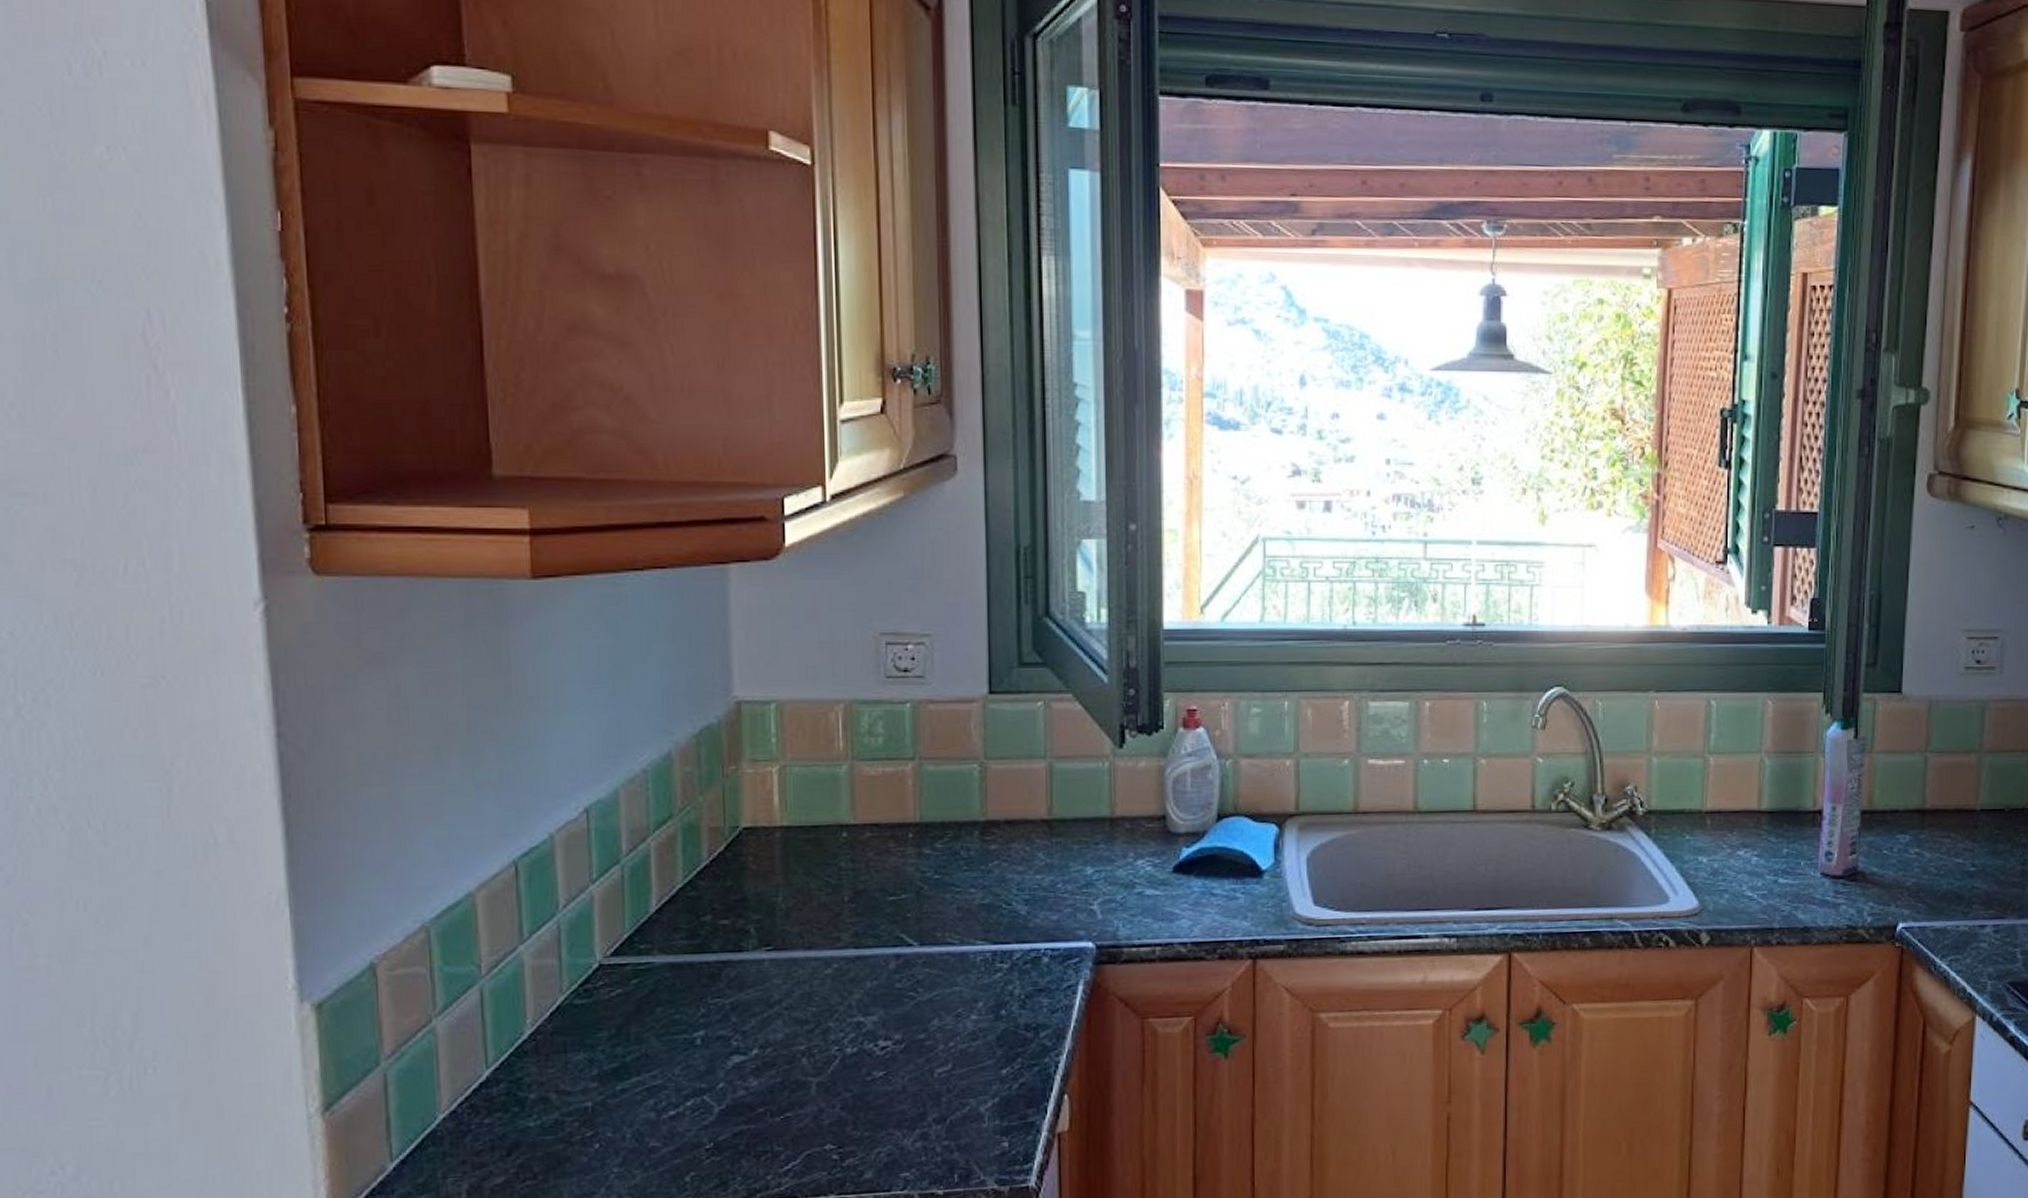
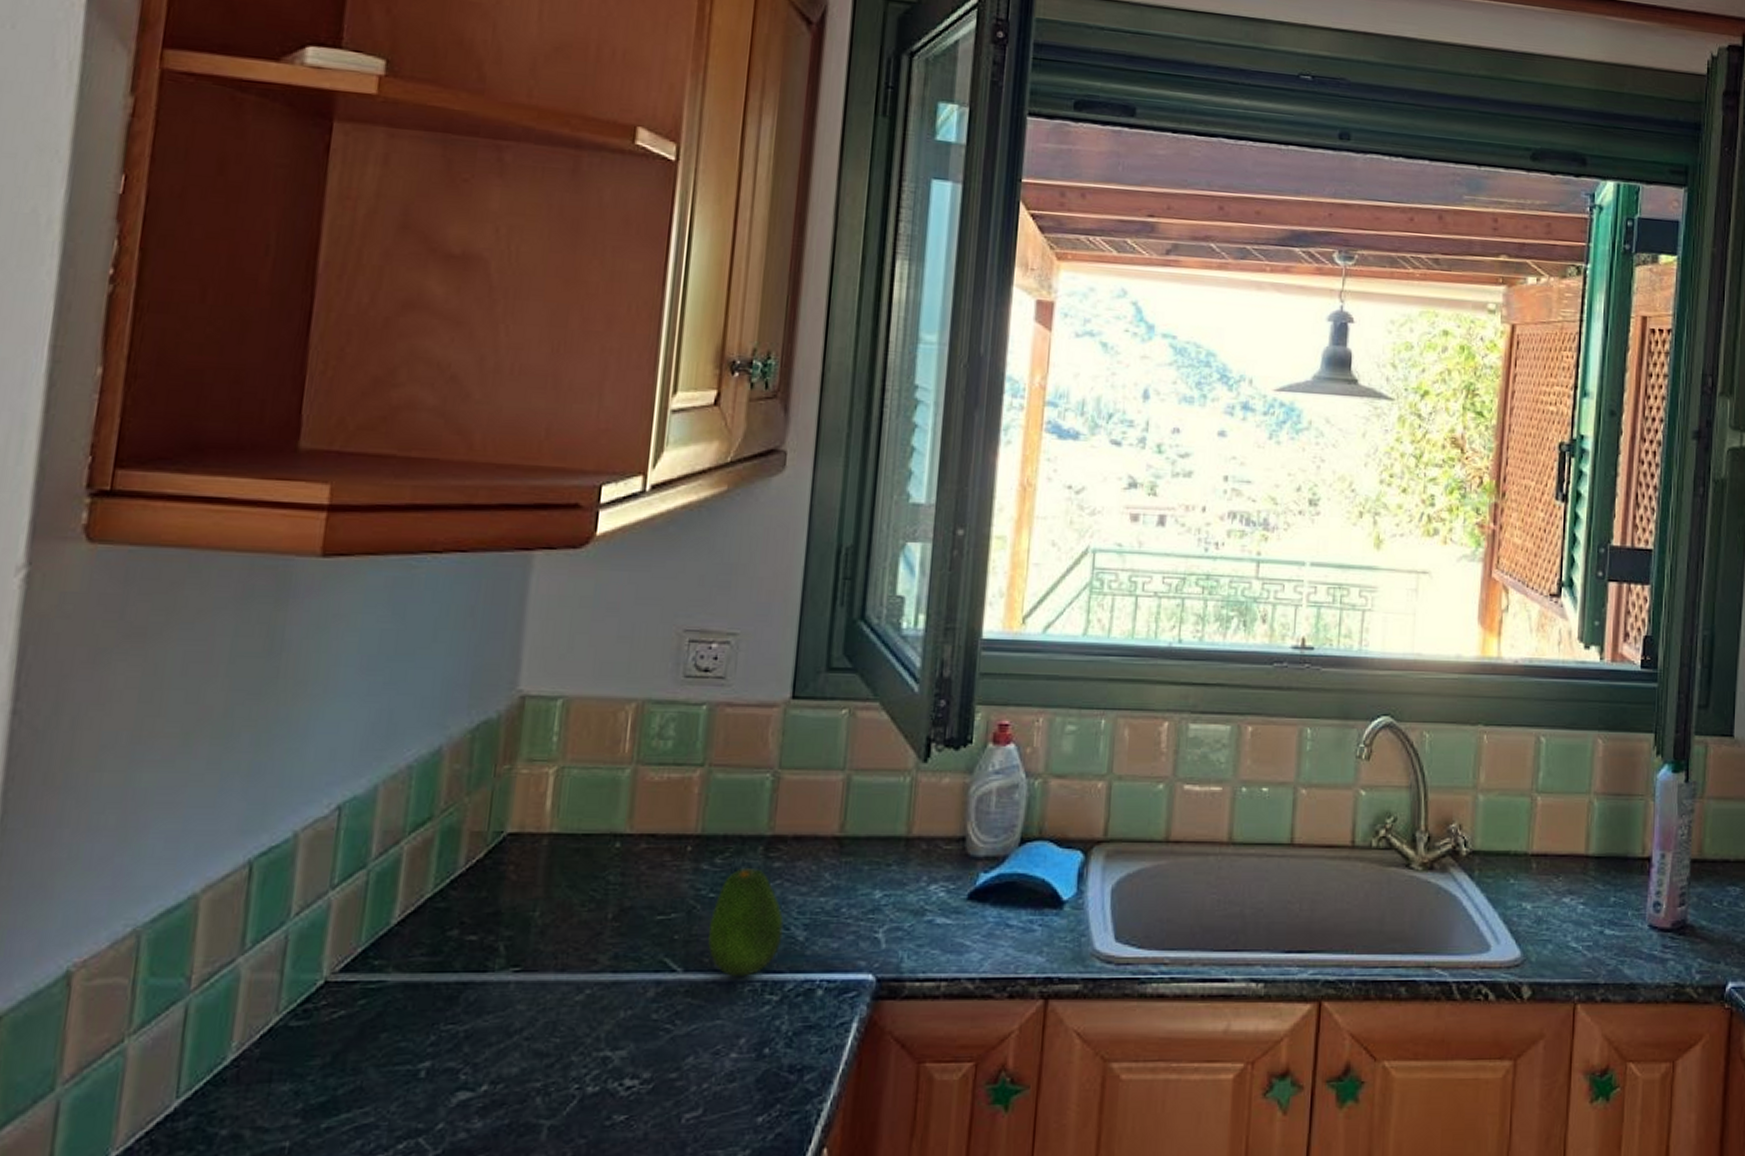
fruit: none [937,850,1006,948] -> present [707,867,784,976]

